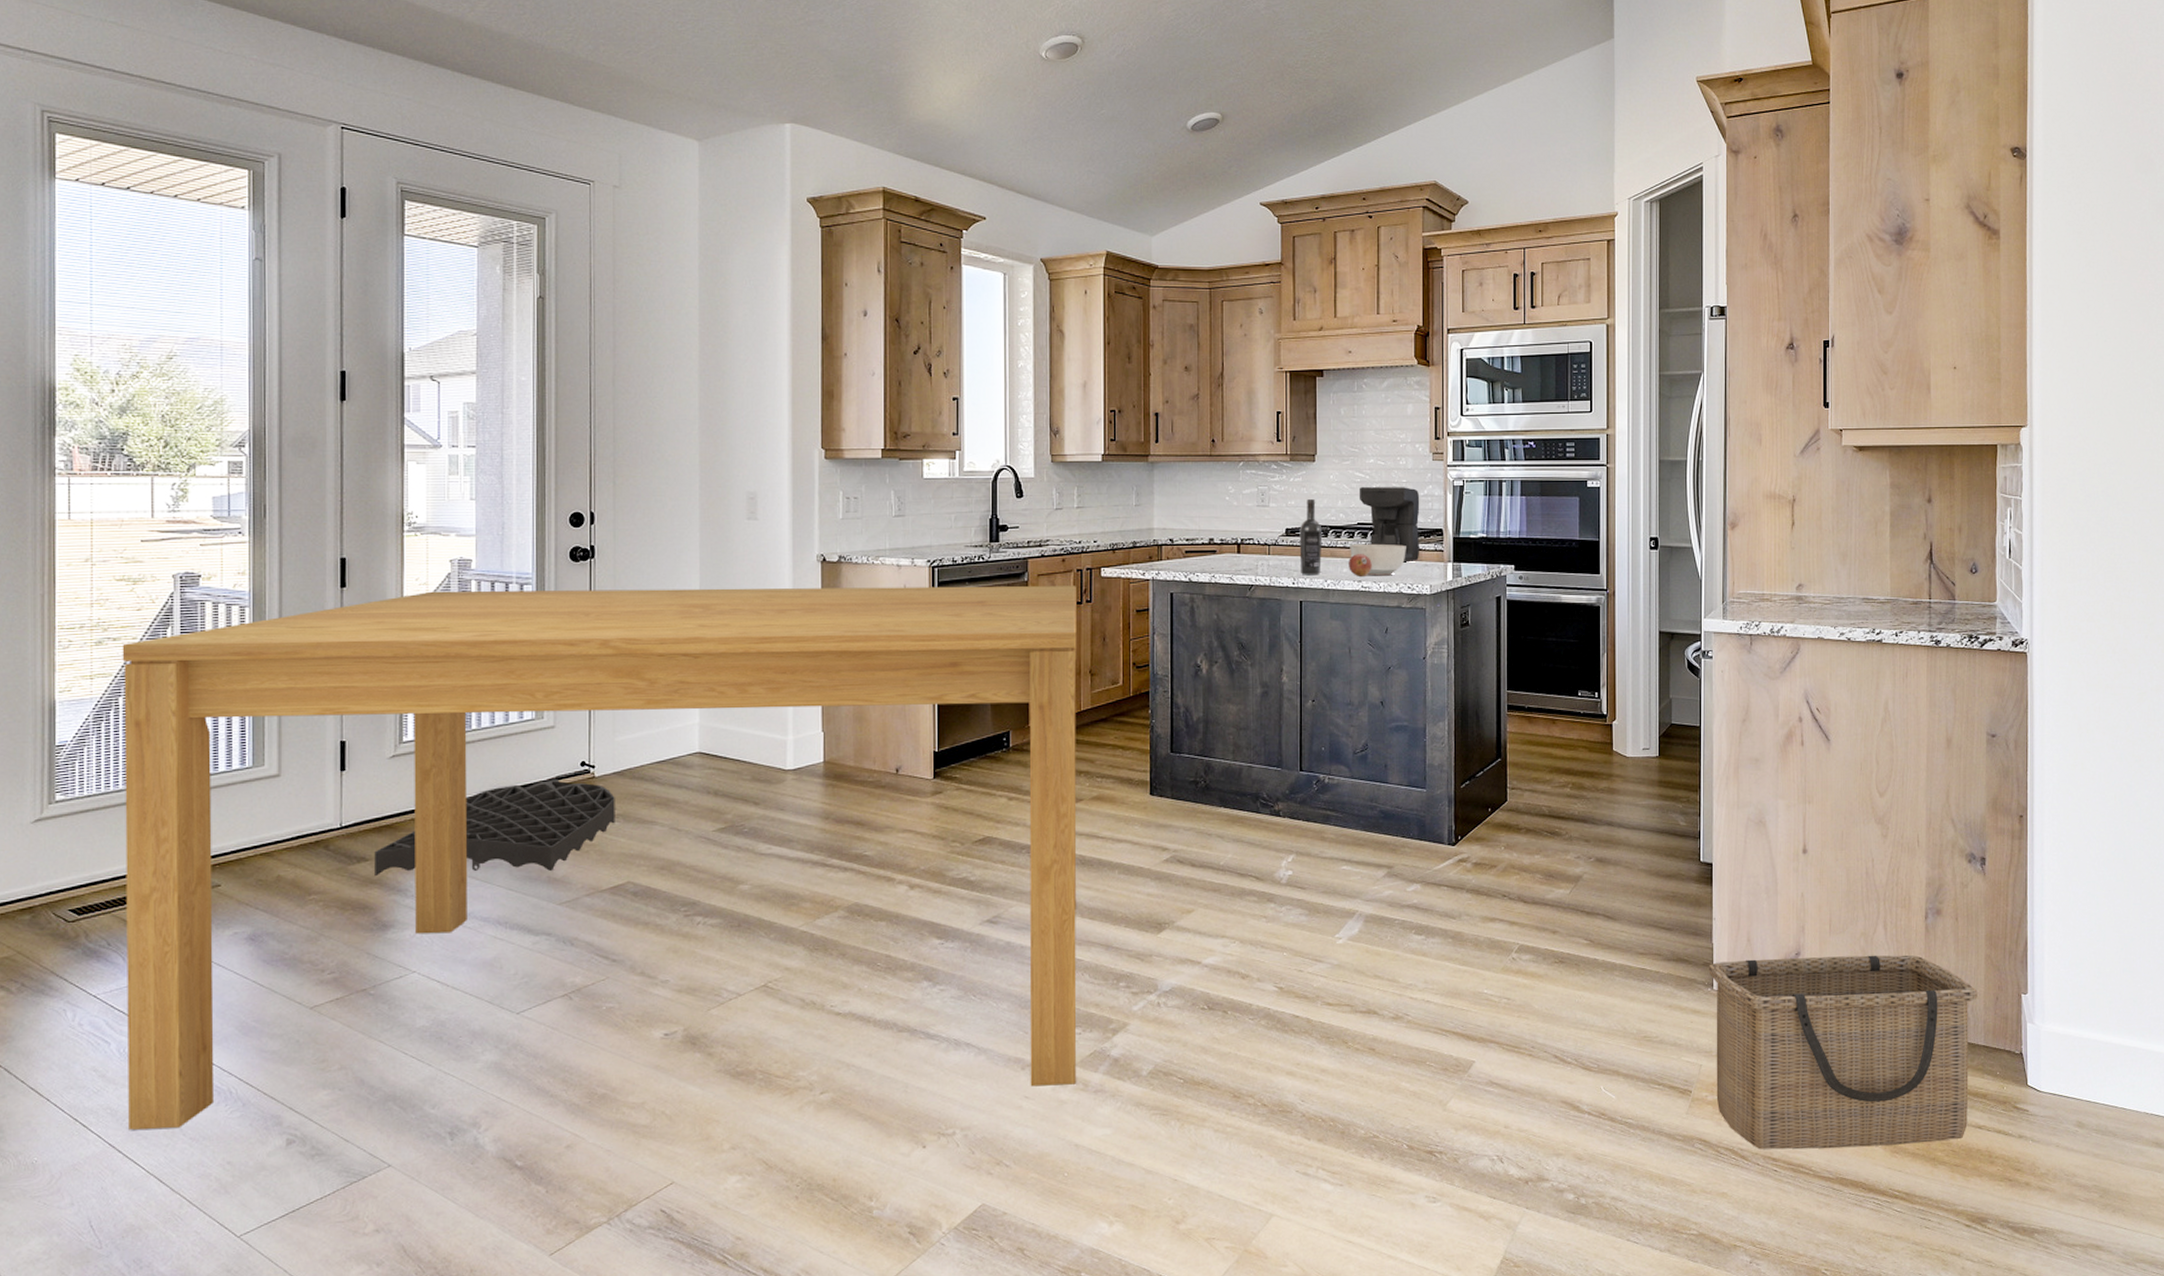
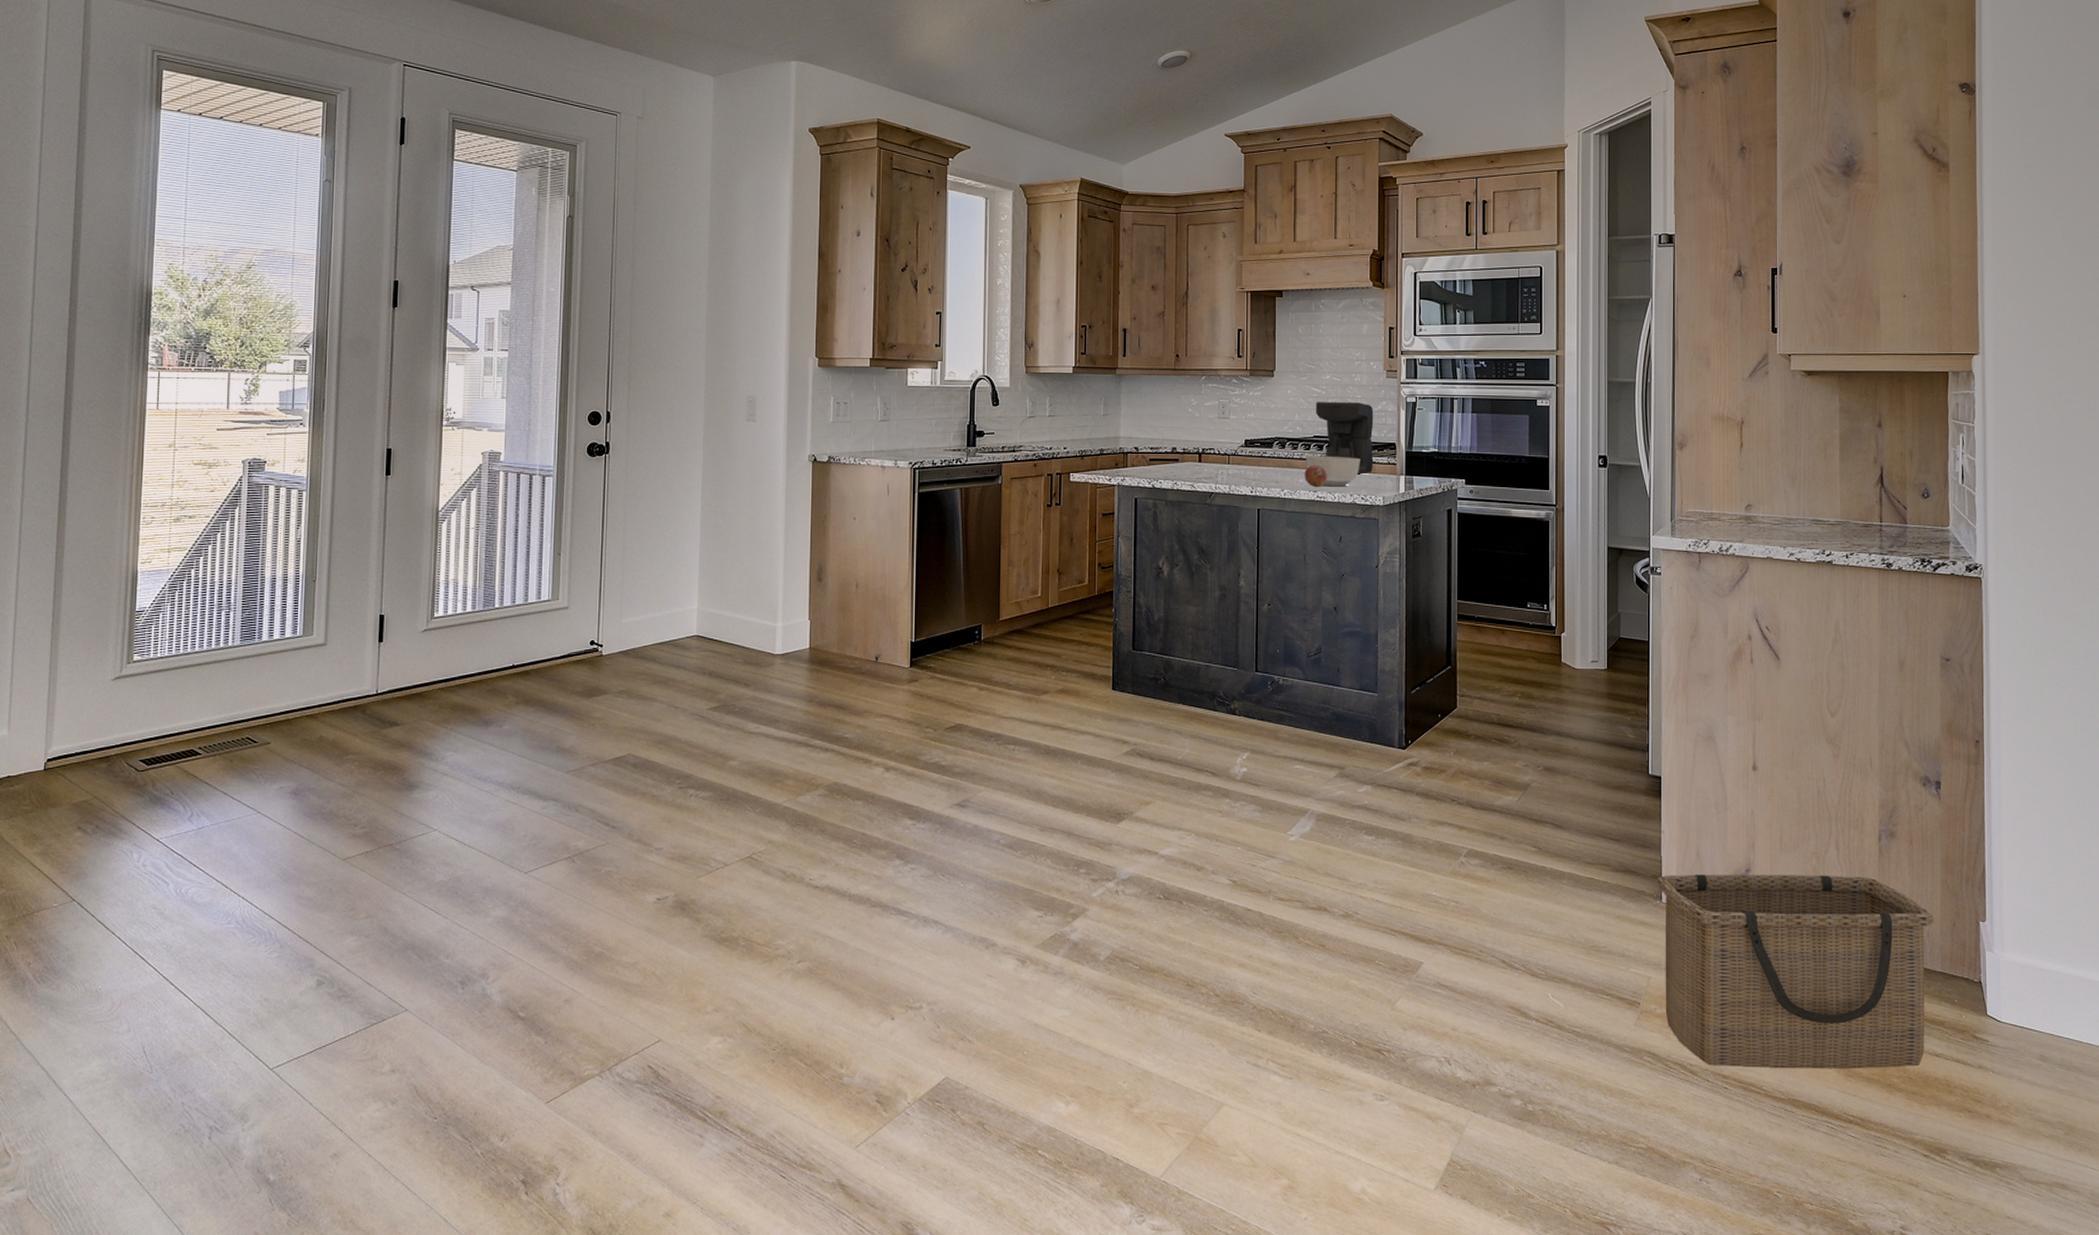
dining table: present [122,585,1077,1130] -> none [181,480,1047,966]
door mat: present [374,779,615,876] -> none [404,656,620,741]
wine bottle: present [1299,498,1323,576] -> none [1258,411,1280,485]

